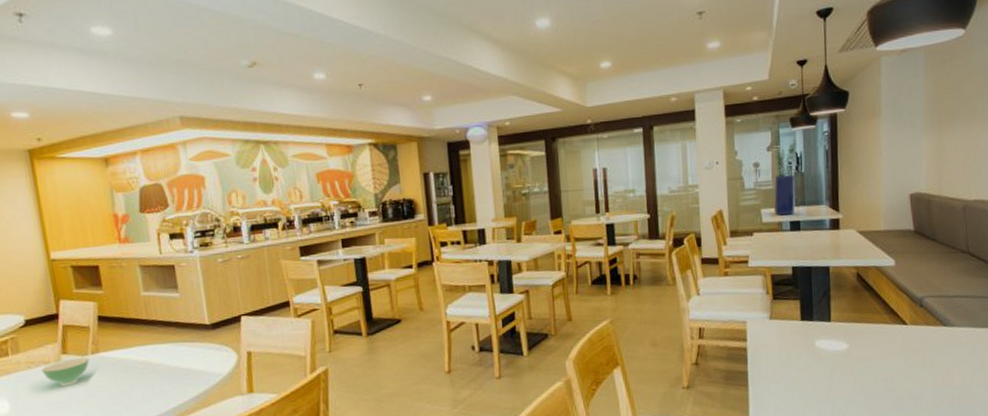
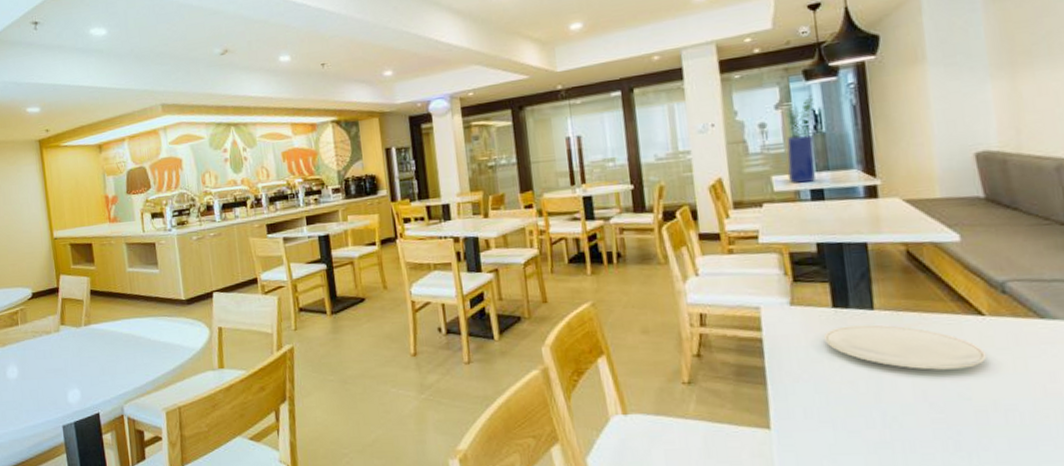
bowl: present [42,357,90,387] -> none [44,328,83,356]
plate: none [792,333,907,369] -> present [823,324,987,370]

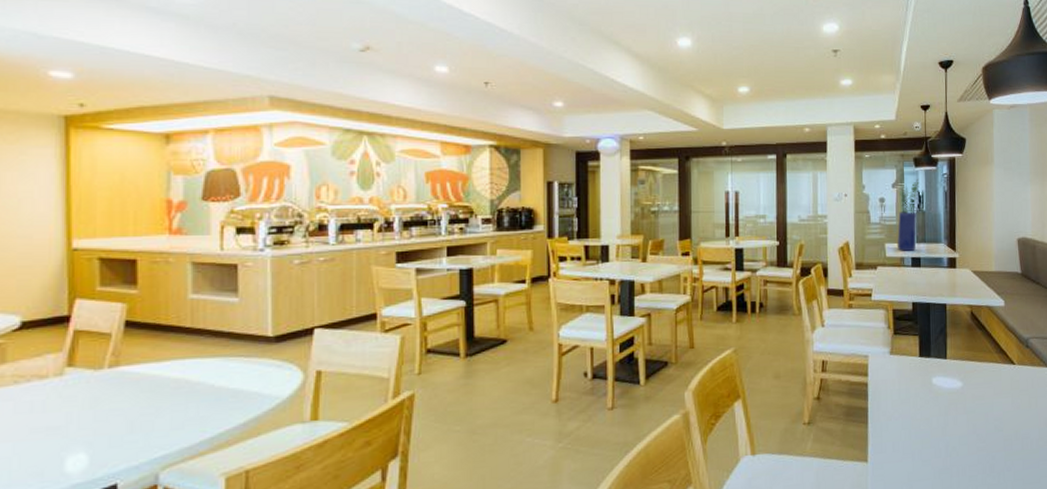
plate: present [823,324,987,370] -> none [911,371,1014,408]

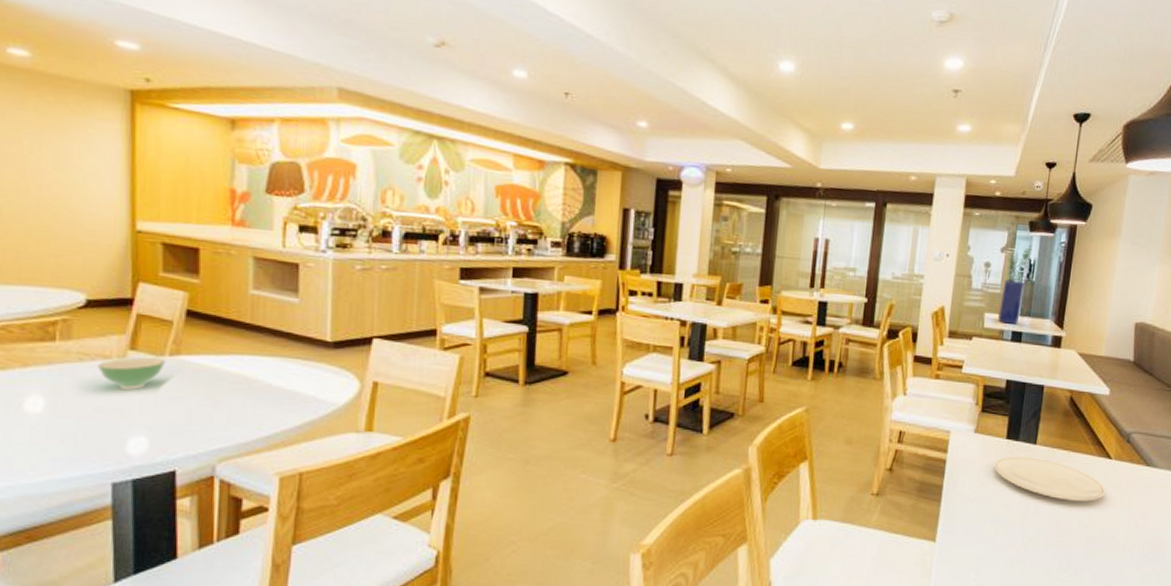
bowl: none [34,371,105,409] -> present [98,357,167,391]
plate: none [911,371,1014,408] -> present [993,456,1106,501]

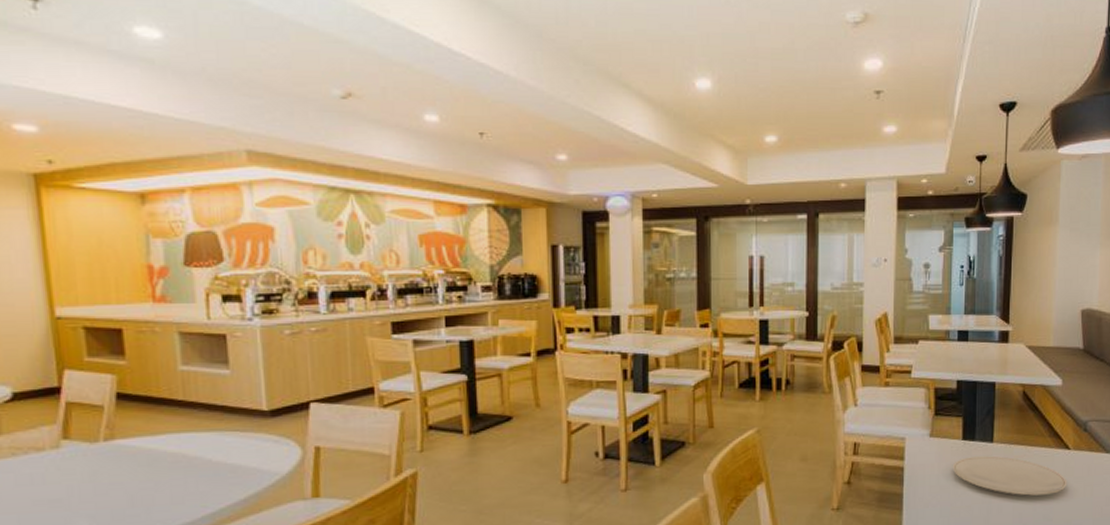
bowl: present [98,357,167,391] -> none [32,444,102,481]
vase: present [998,246,1033,324] -> none [943,242,971,324]

